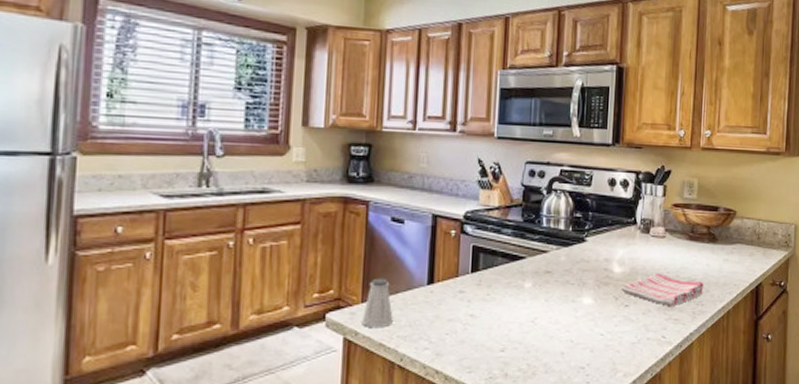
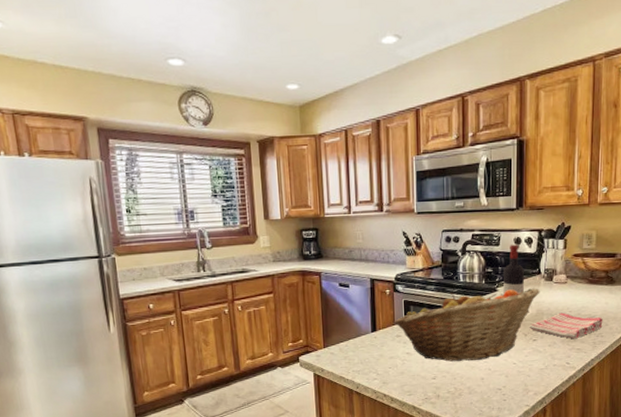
saltshaker: present [362,277,393,327] -> none [325,329,348,365]
fruit basket: none [457,240,635,329] -> present [394,288,540,362]
wine bottle: none [593,186,618,247] -> present [503,244,524,295]

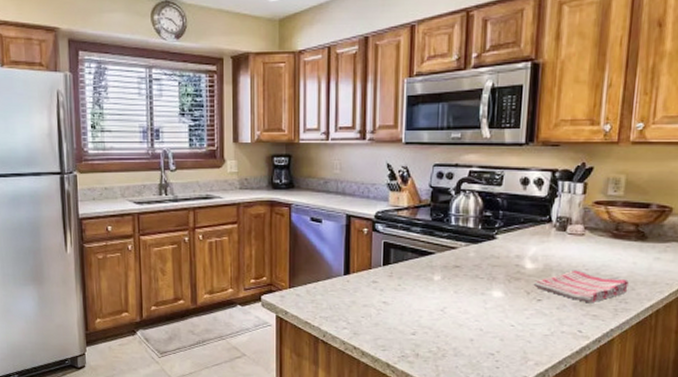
fruit basket: present [394,288,540,362] -> none [370,237,550,318]
wine bottle: present [503,244,524,295] -> none [503,186,531,244]

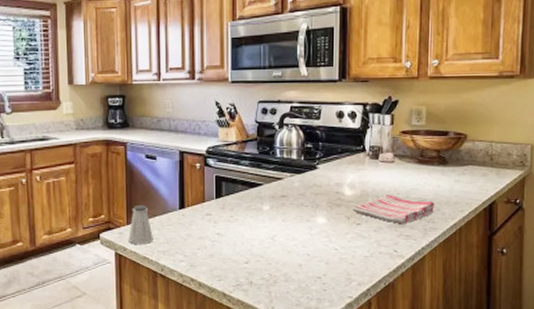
saltshaker: none [290,268,316,309] -> present [128,204,153,244]

